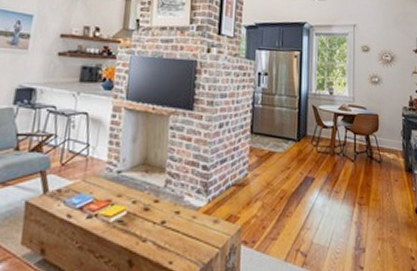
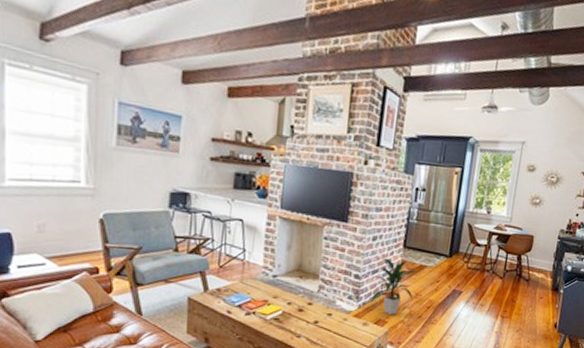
indoor plant: none [221,145,268,209] -> present [371,257,419,315]

